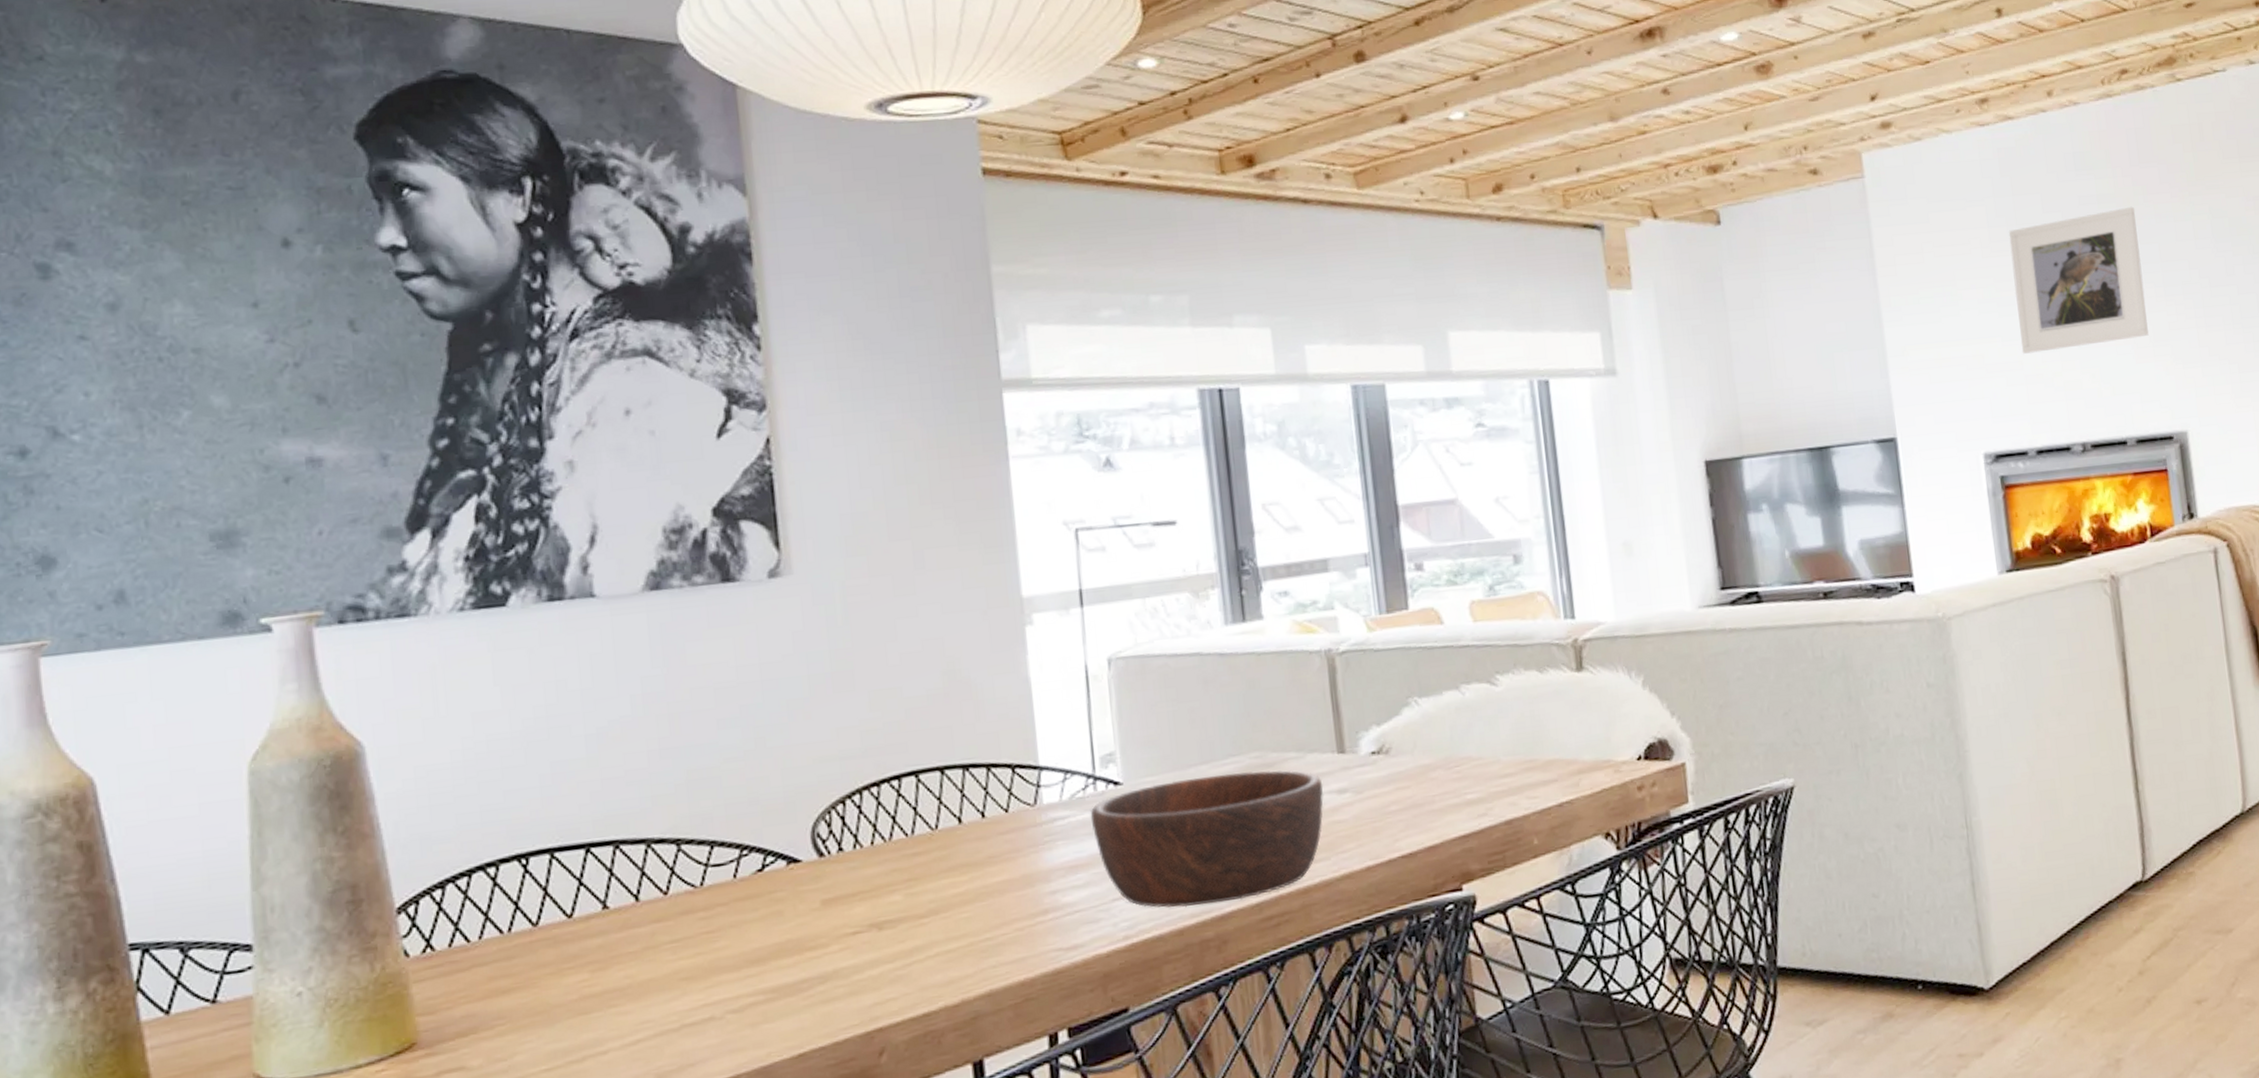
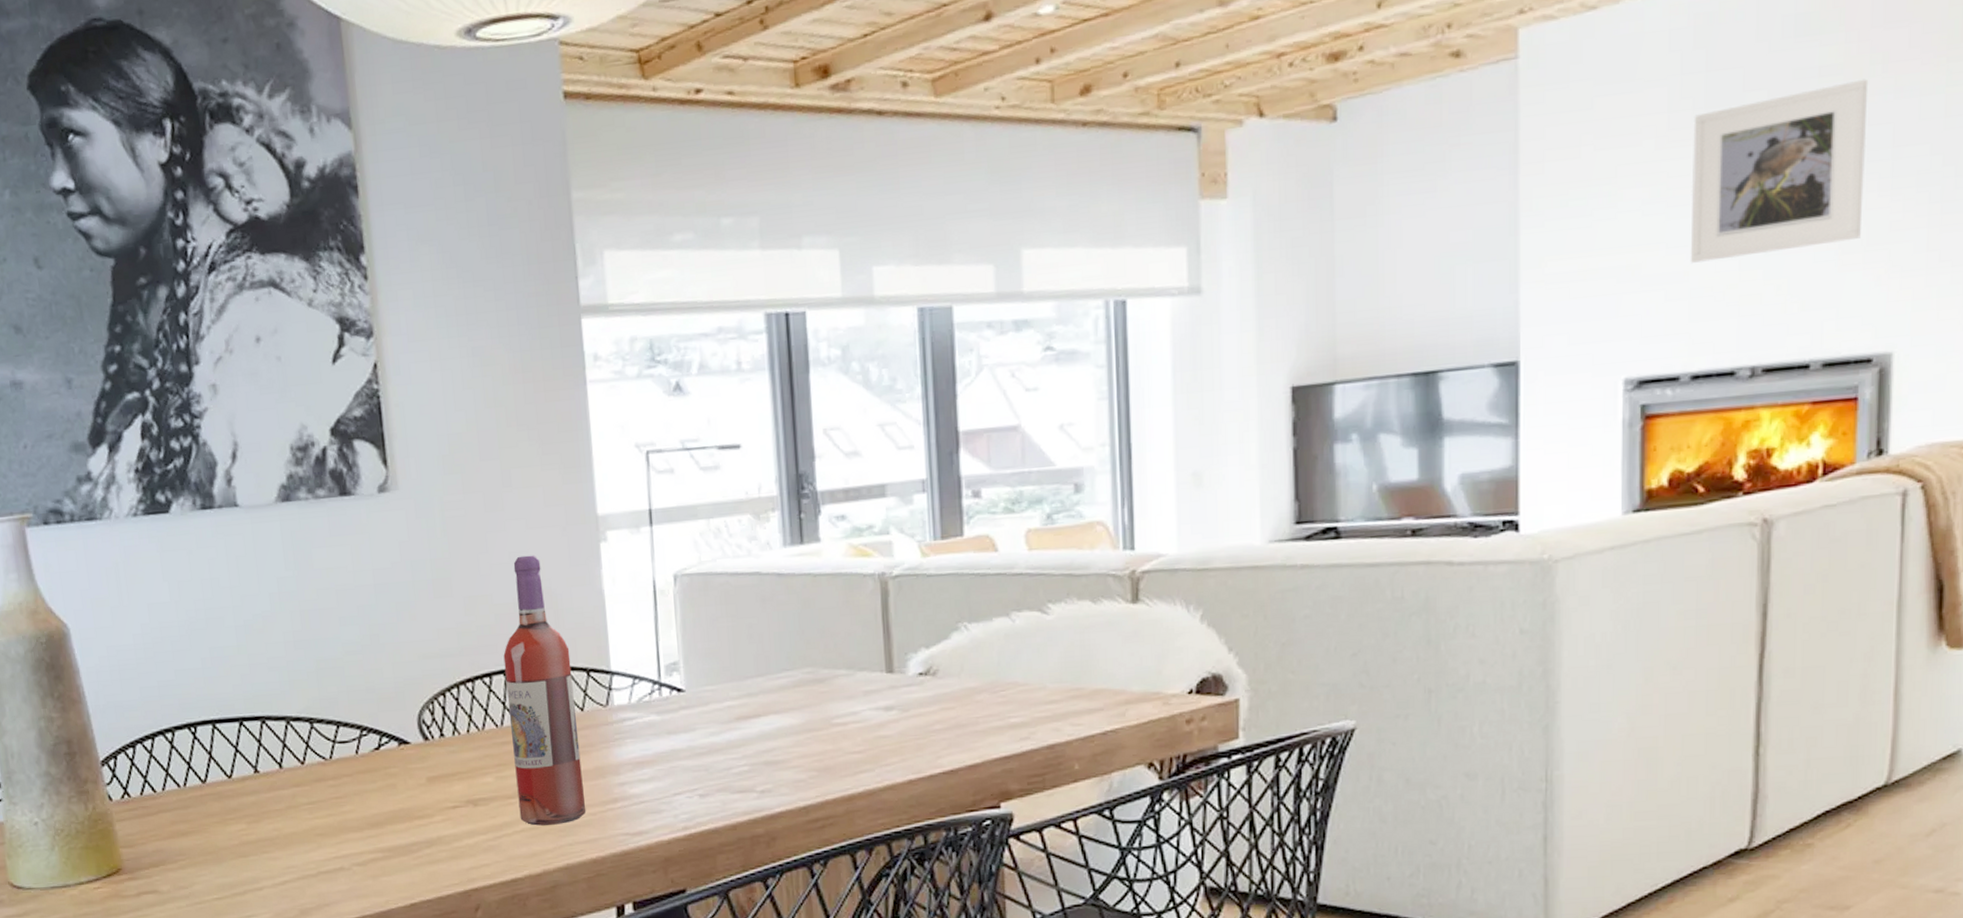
wine bottle: none [914,641,1012,948] -> present [503,555,586,826]
wooden bowl: present [1090,770,1324,908] -> none [655,685,872,806]

